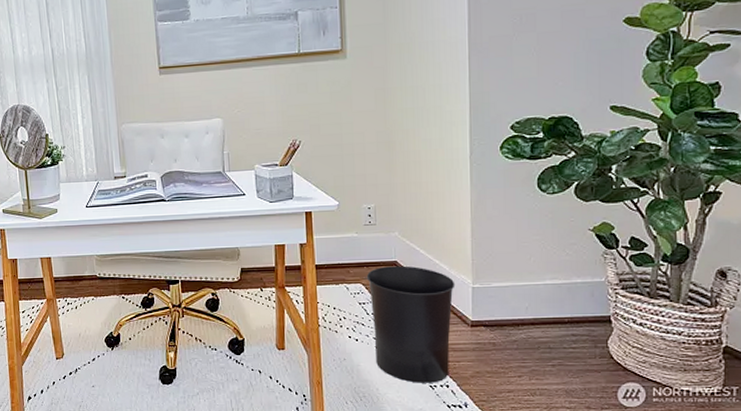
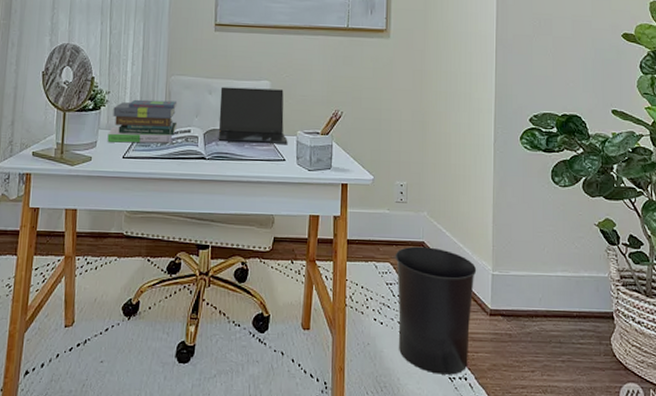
books: none [69,148,134,194] -> present [107,99,178,144]
laptop: none [172,125,246,183] -> present [218,87,288,145]

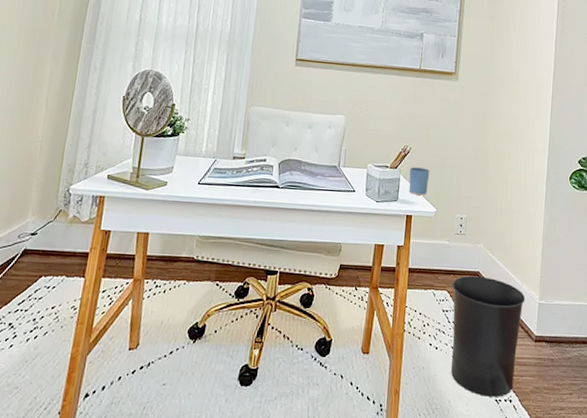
books: present [107,99,178,144] -> none [184,127,256,172]
laptop: present [218,87,288,145] -> none [292,119,359,177]
mug: none [342,132,365,163] -> present [408,167,430,196]

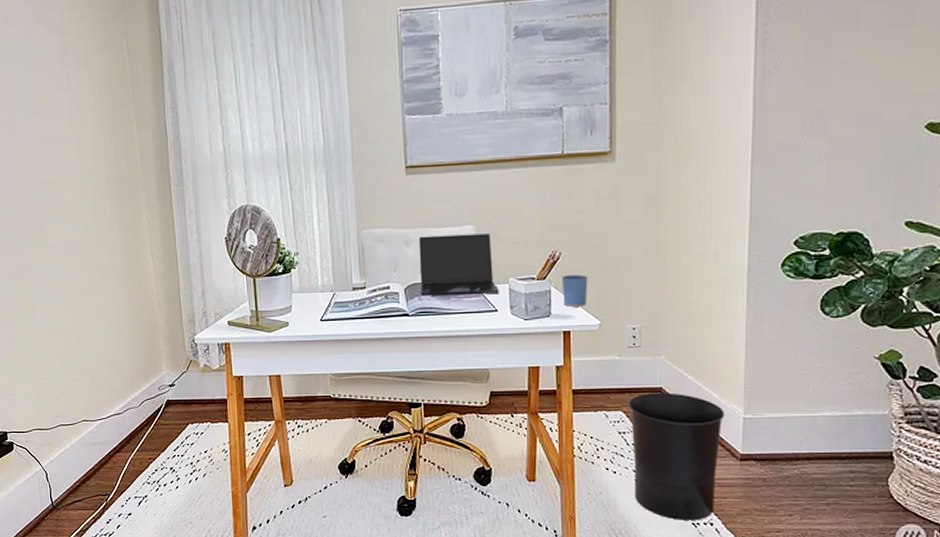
laptop: none [292,119,359,177] -> present [418,233,499,297]

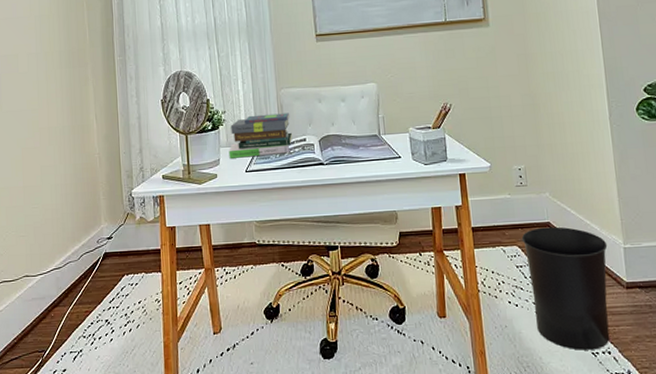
books: none [302,256,375,305] -> present [229,113,293,159]
laptop: present [418,233,499,297] -> none [329,89,401,147]
mug: present [561,275,588,308] -> none [453,123,477,153]

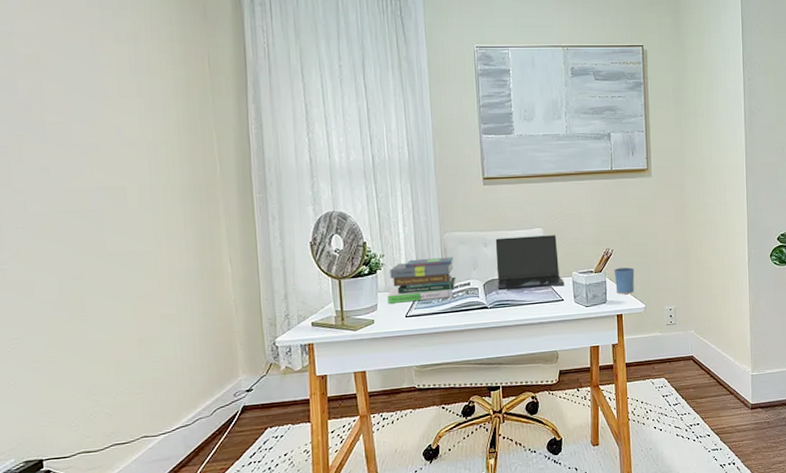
laptop: none [329,89,401,147] -> present [495,235,565,291]
mug: none [453,123,477,153] -> present [614,267,635,295]
waste bin: present [521,226,610,350] -> none [668,359,739,464]

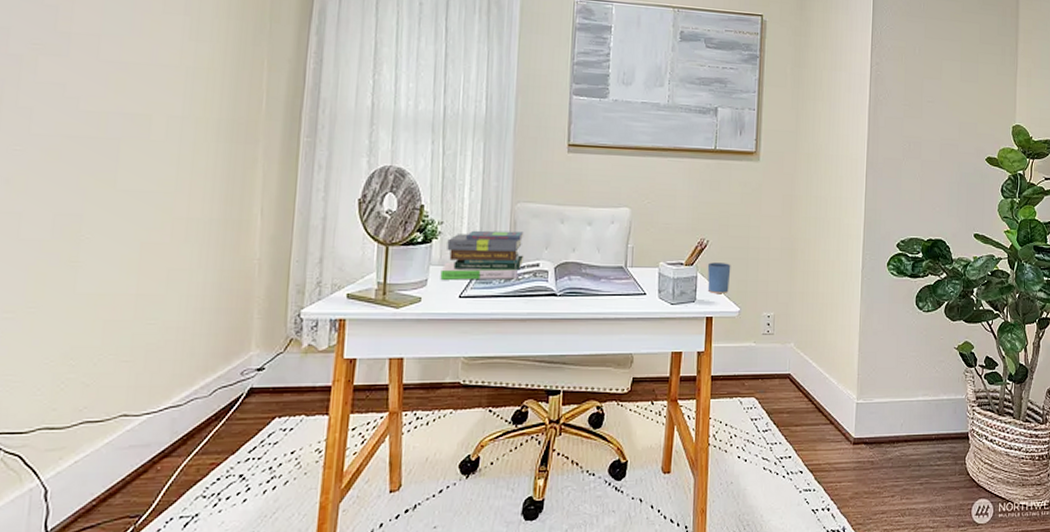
laptop: present [495,235,565,291] -> none [570,215,649,278]

